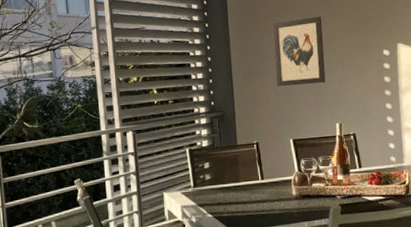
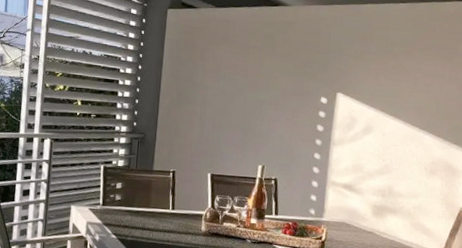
wall art: present [273,16,326,87] -> none [204,51,262,122]

